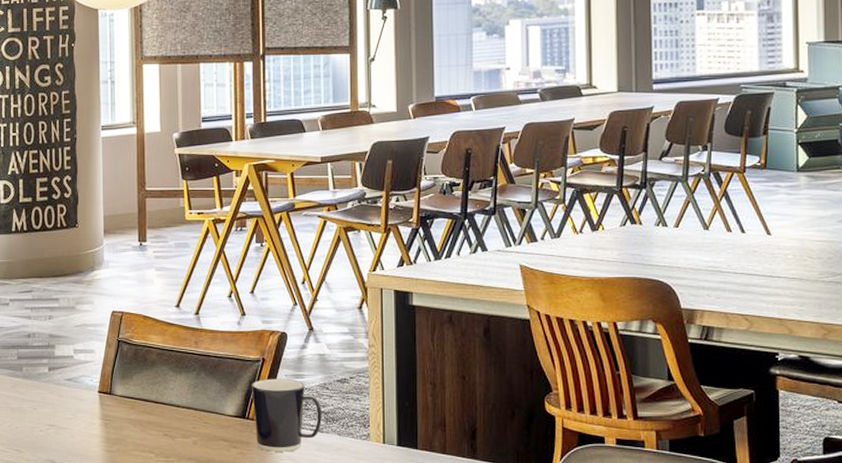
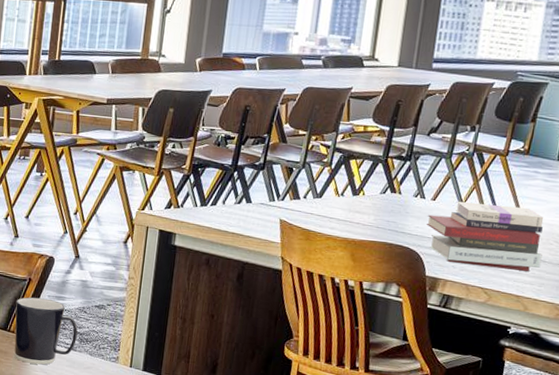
books: none [673,224,798,292] -> present [427,201,544,271]

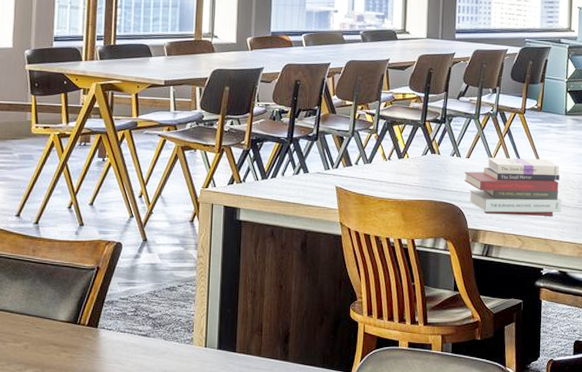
mug: present [14,297,78,365] -> none [84,286,150,356]

